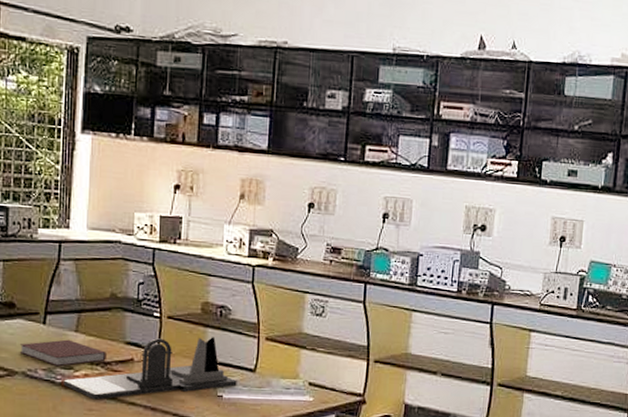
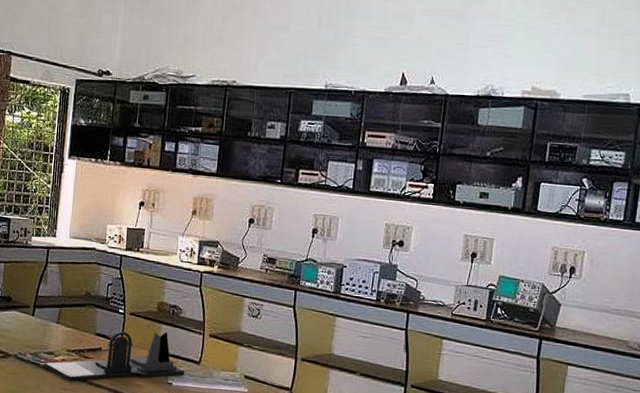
notebook: present [19,339,106,367] -> none [13,329,80,352]

